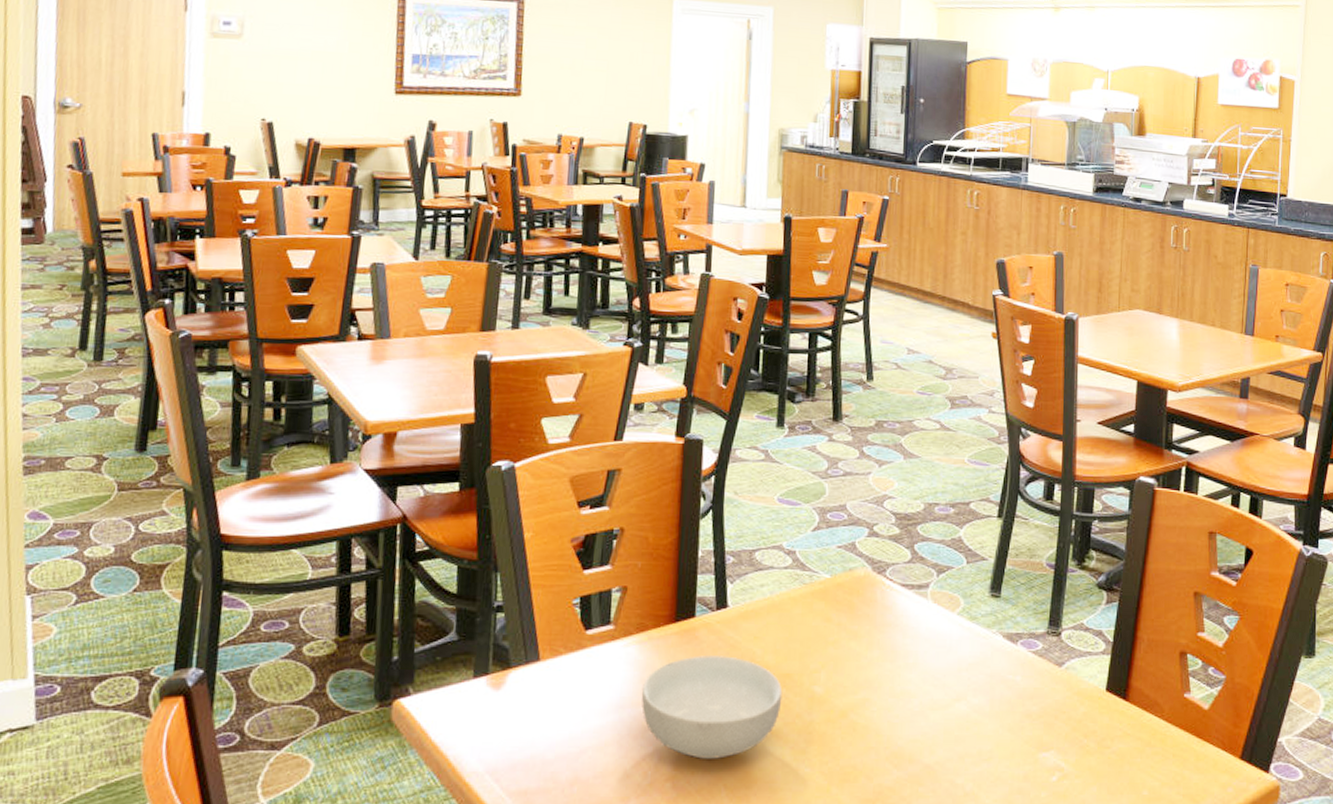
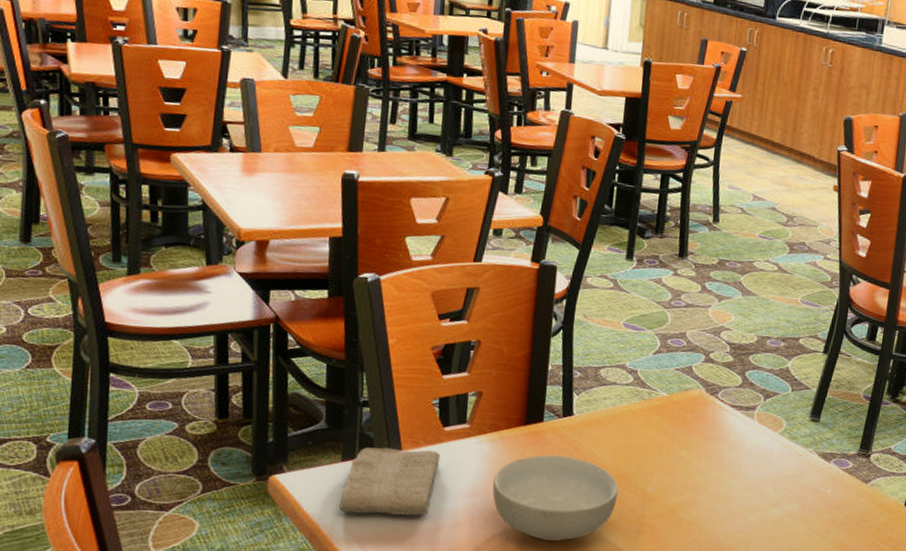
washcloth: none [471,658,583,740] -> present [339,447,441,516]

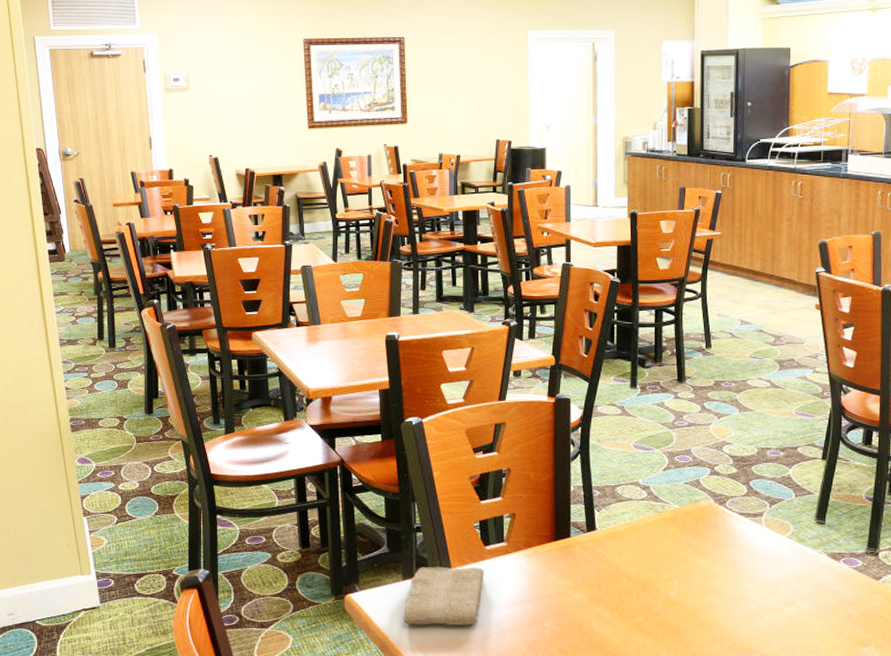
cereal bowl: present [492,455,619,541] -> none [531,566,643,644]

